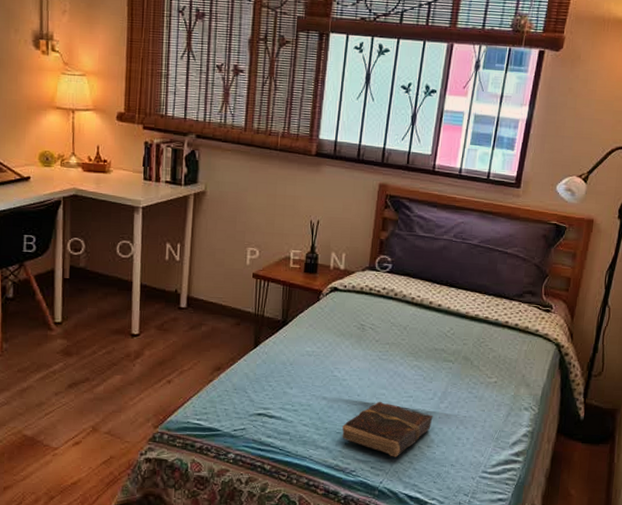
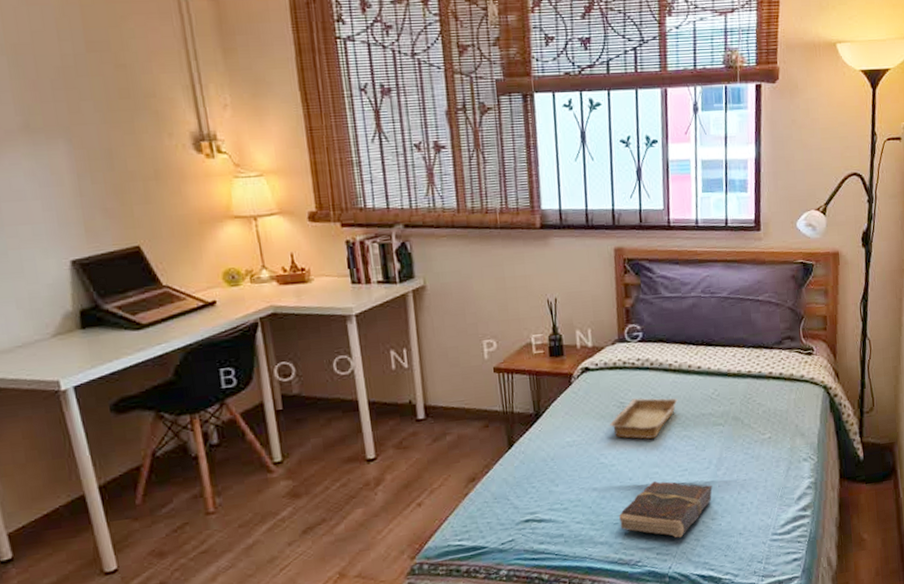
tray: none [347,323,414,363] -> present [609,398,678,439]

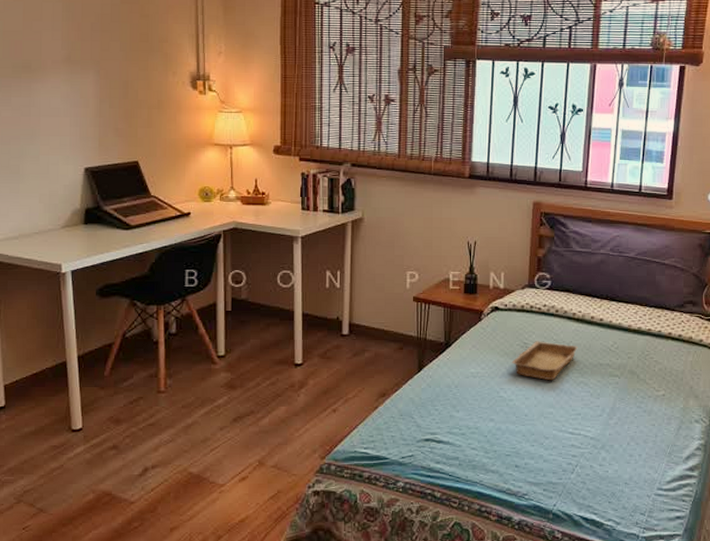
book: present [619,480,713,538] -> none [512,420,603,478]

